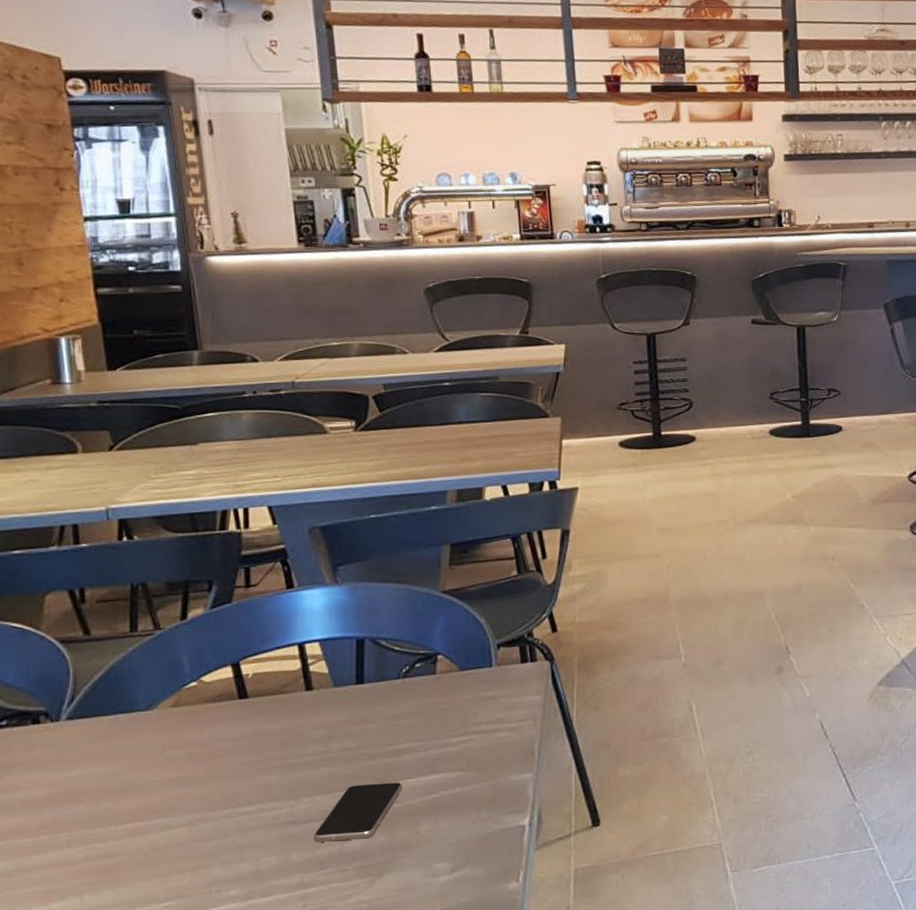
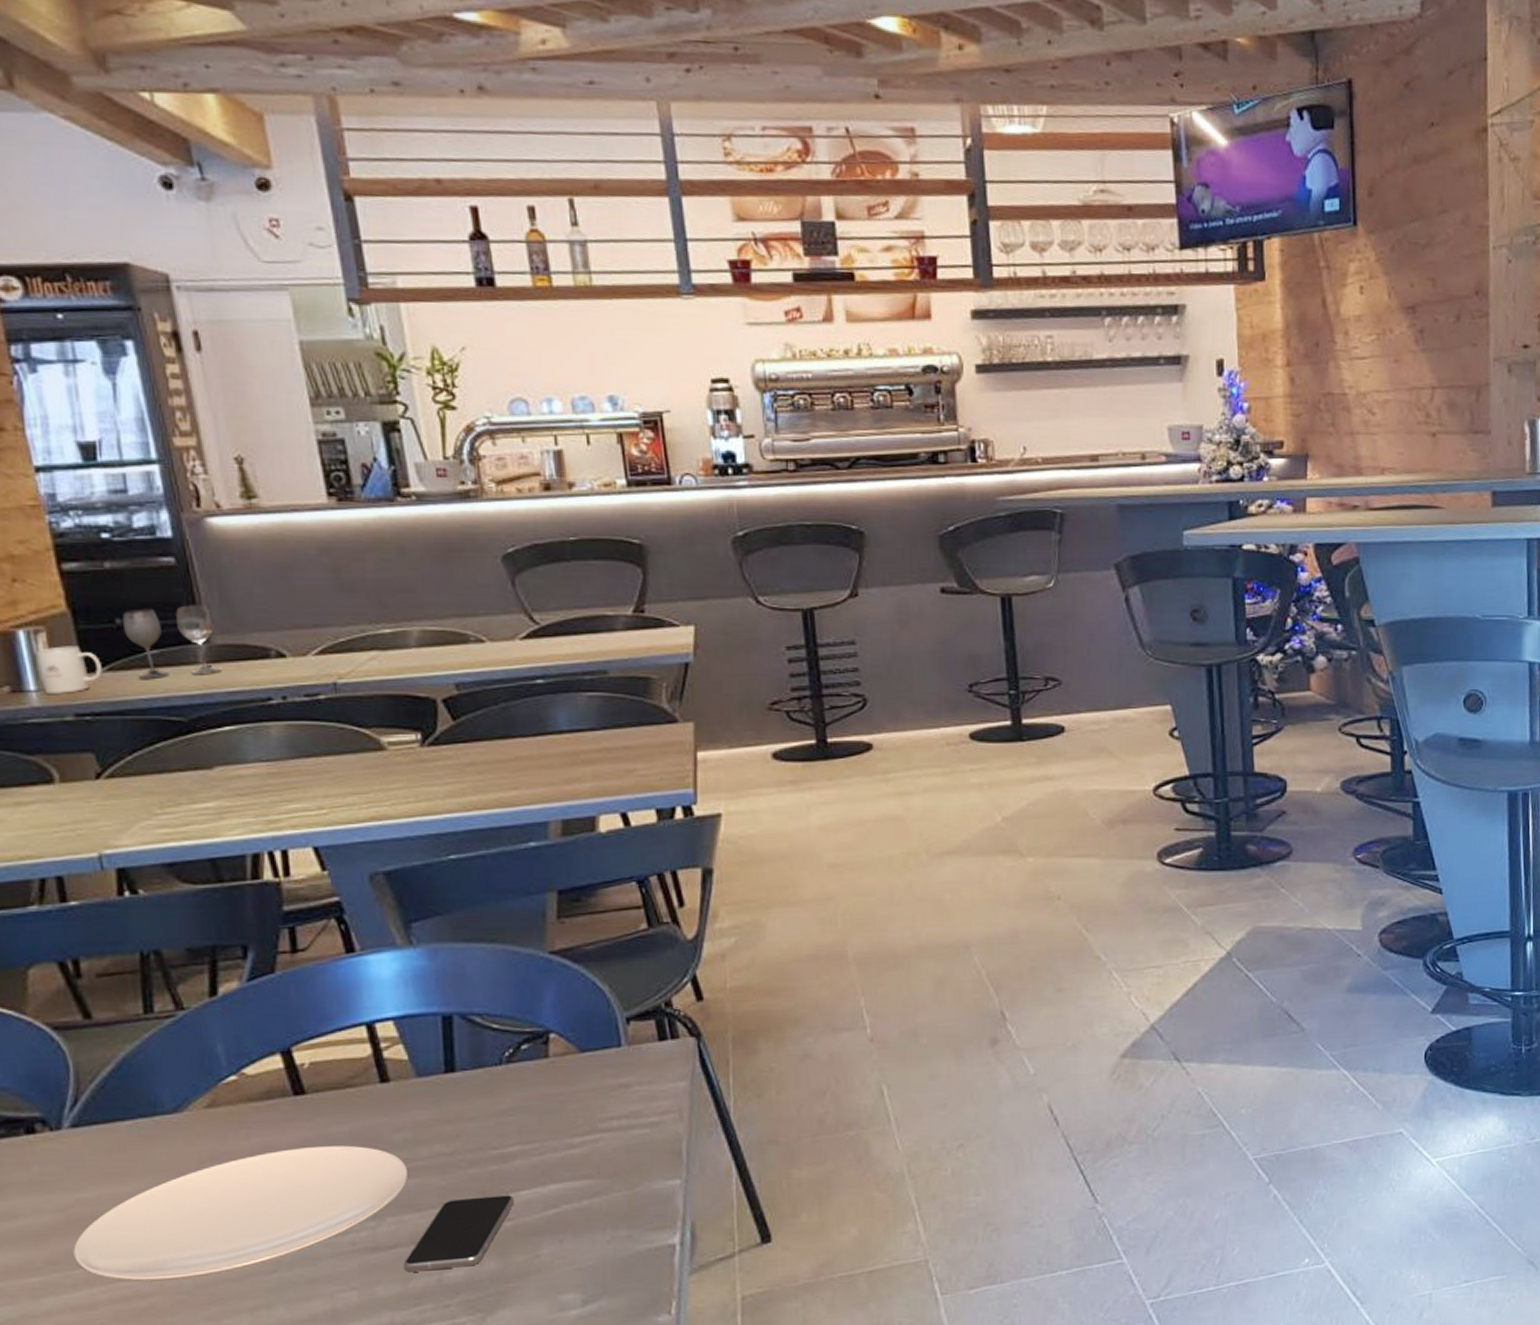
plate: none [60,739,323,845] -> present [73,1145,409,1282]
mug: none [73,350,120,386] -> present [36,646,102,694]
wineglass: none [140,320,209,376] -> present [123,603,221,679]

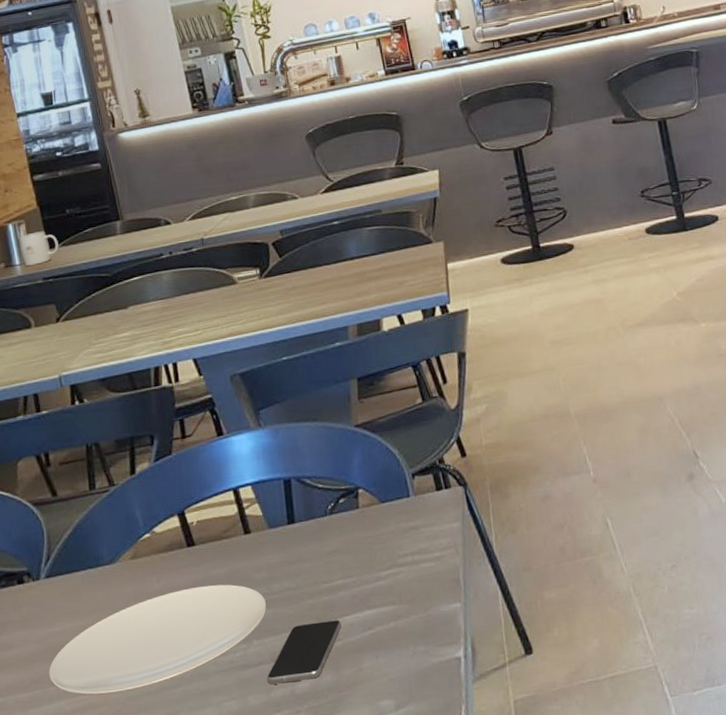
wineglass: present [123,603,221,679] -> none [70,192,131,249]

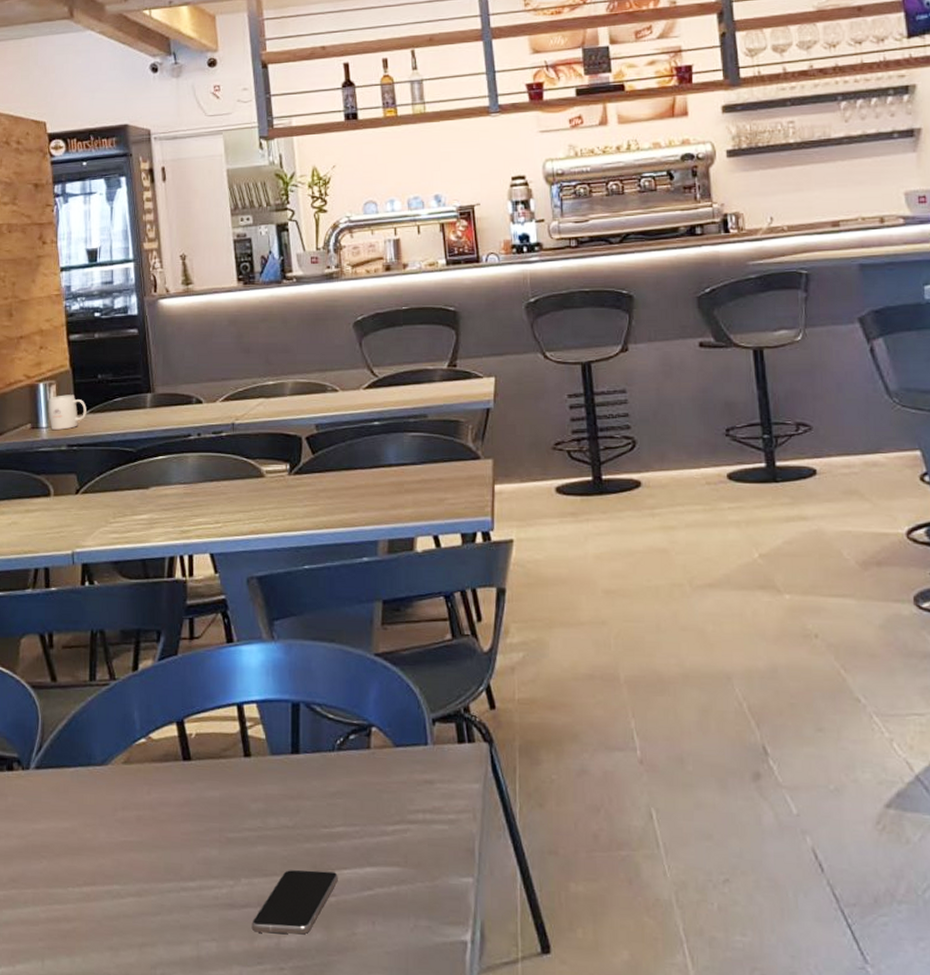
plate: present [49,584,267,696] -> none [27,806,260,911]

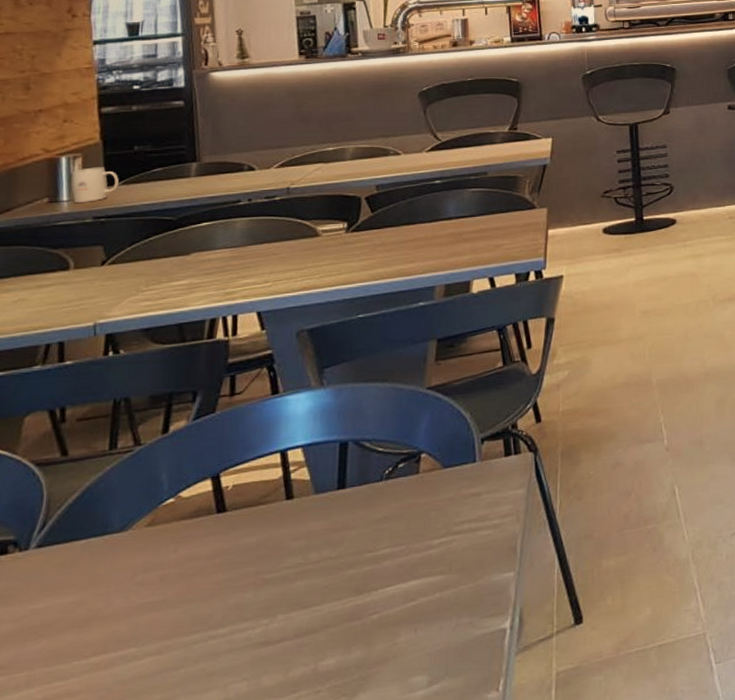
mobile phone: present [251,869,338,935] -> none [287,591,381,663]

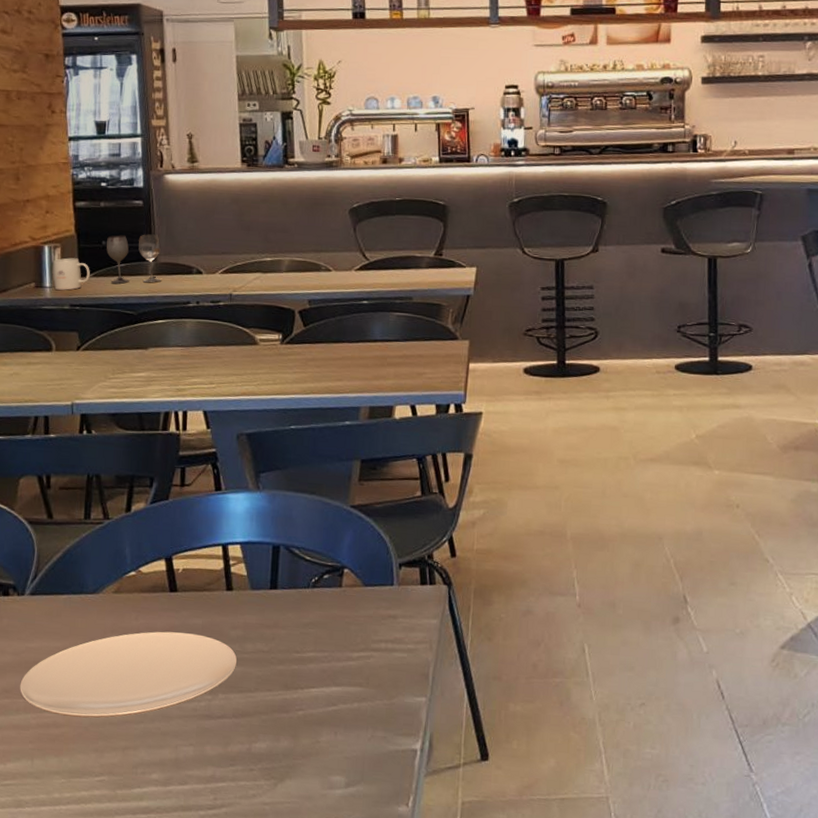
plate: none [20,553,300,682] -> present [20,631,238,719]
wineglass: none [139,133,206,189] -> present [106,233,161,284]

